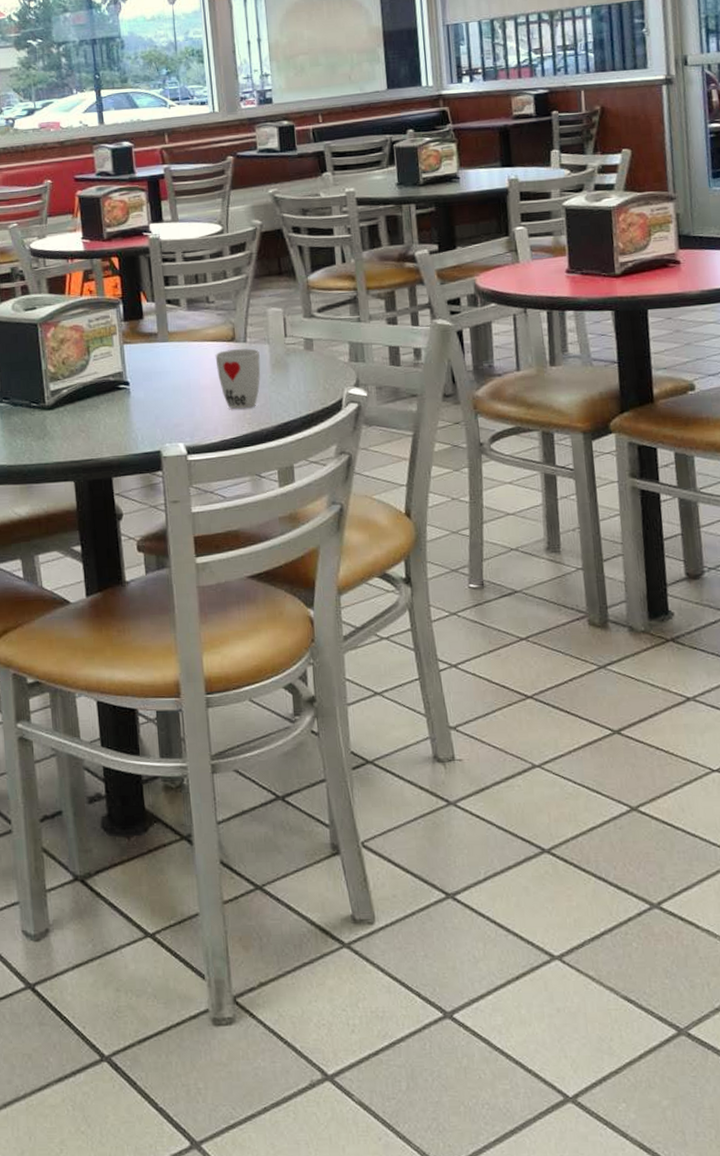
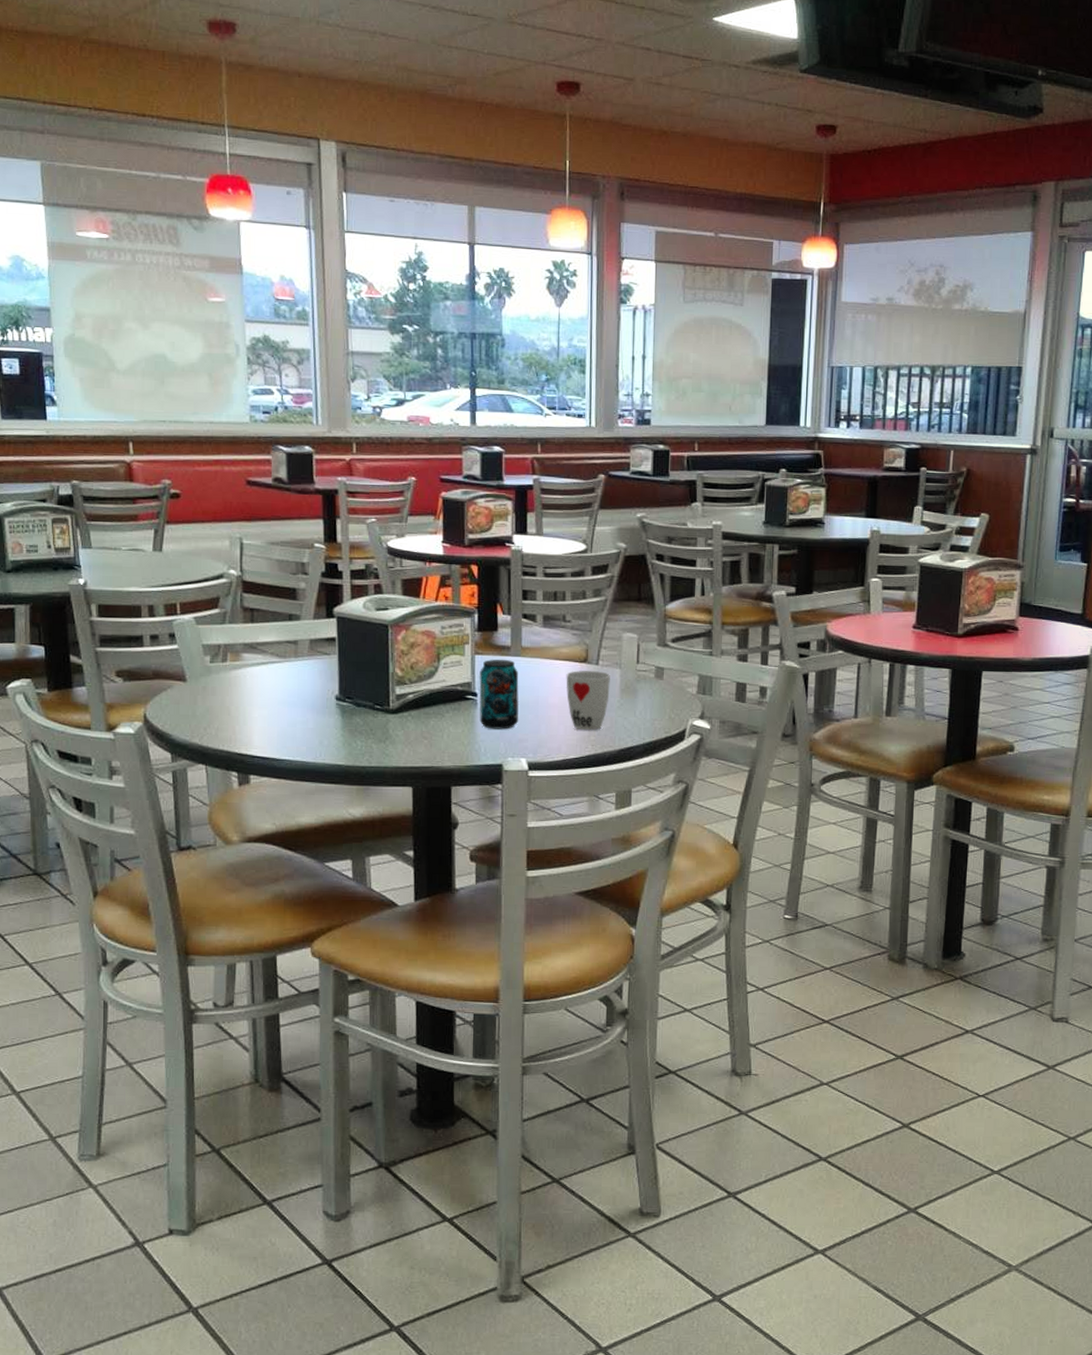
beverage can: none [129,346,172,417] -> present [479,659,519,730]

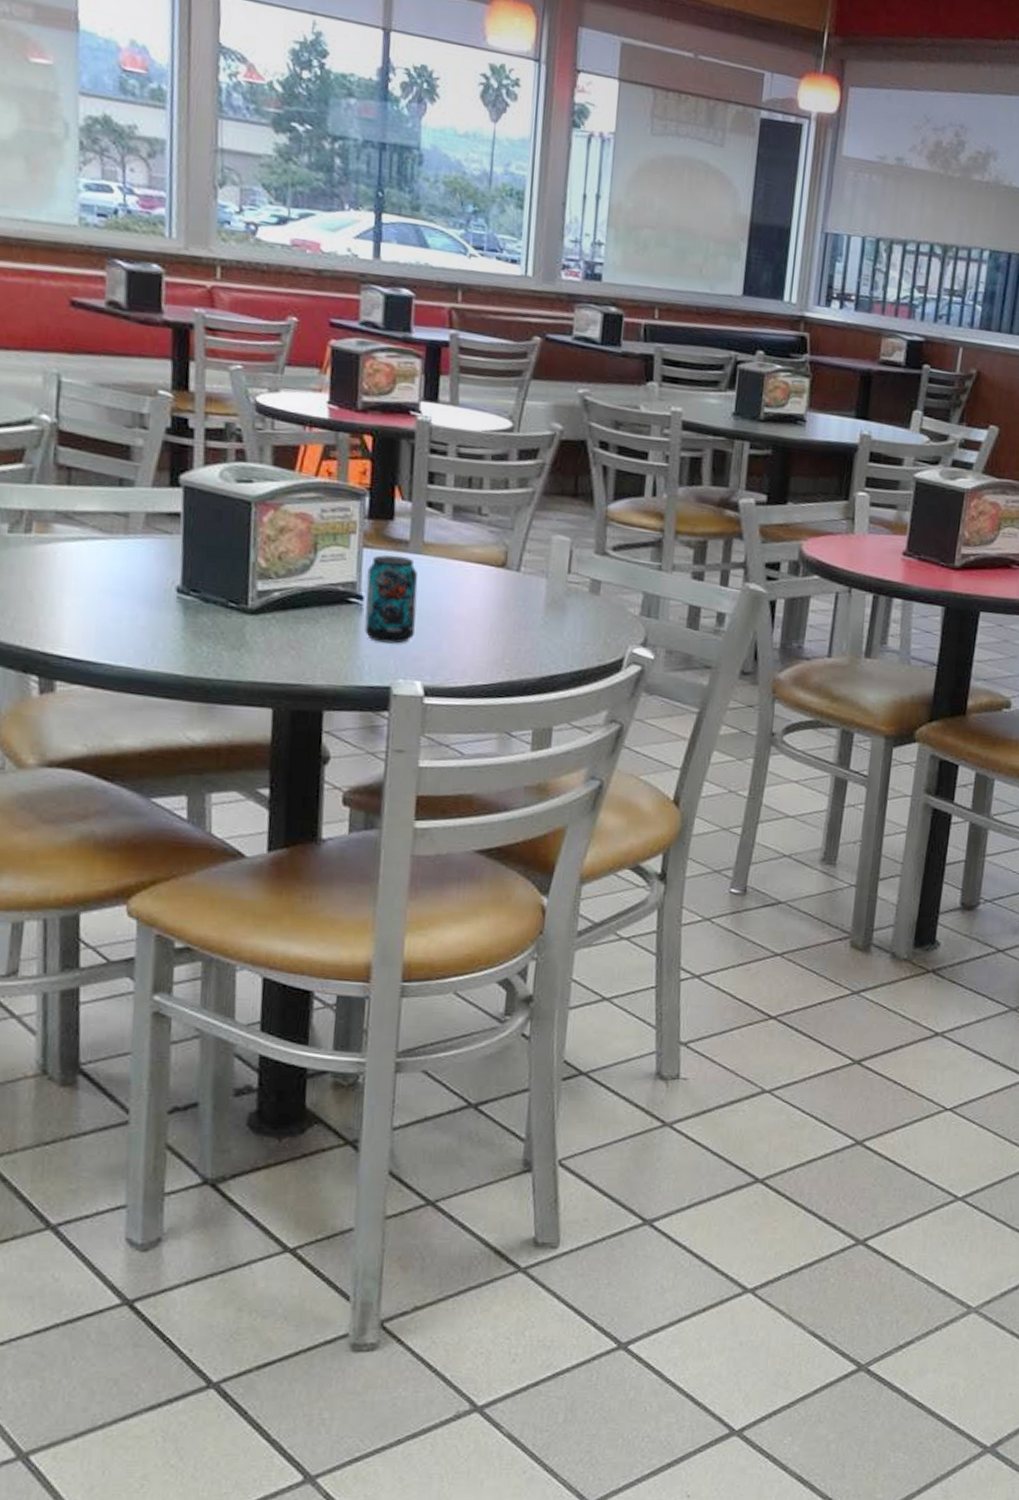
cup: present [566,671,610,731] -> none [477,577,534,653]

